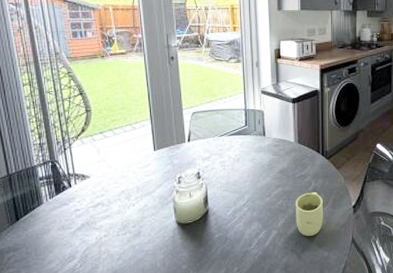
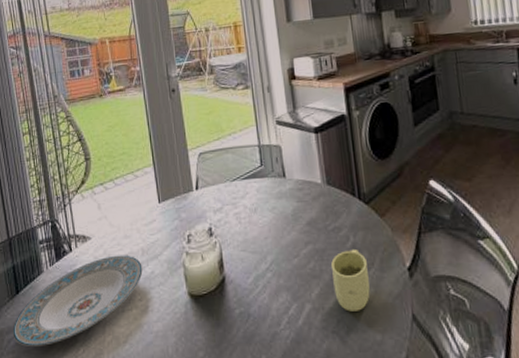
plate: none [12,191,137,263] -> present [12,255,143,347]

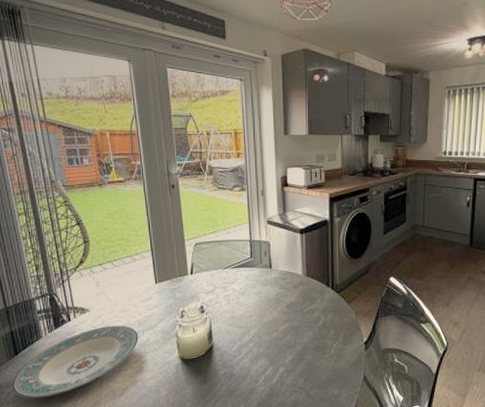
mug: present [330,248,370,312] -> none [303,327,333,373]

